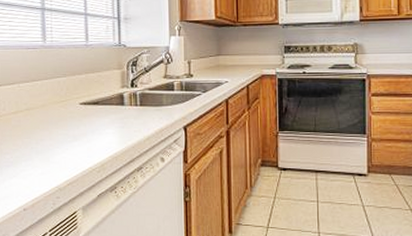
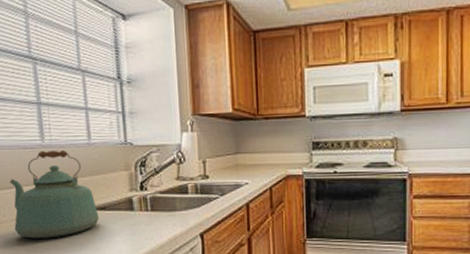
kettle: none [12,50,92,131] -> present [10,149,99,239]

